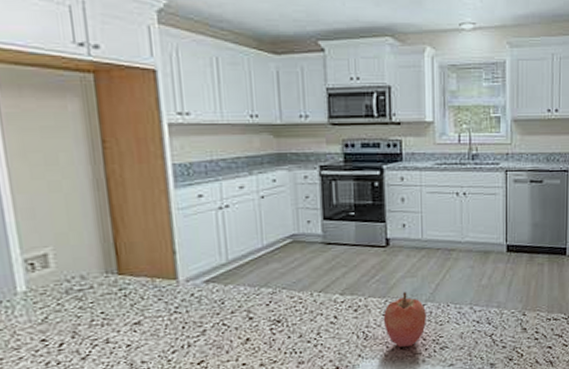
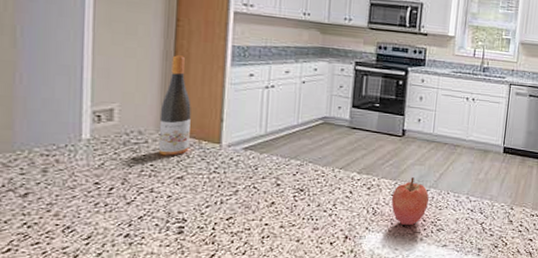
wine bottle: none [100,183,142,301] -> present [158,55,191,156]

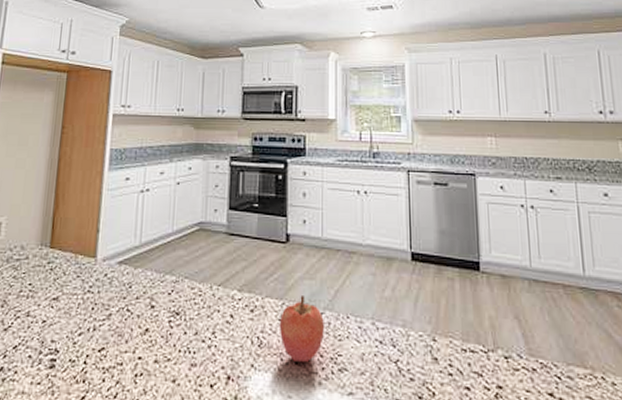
wine bottle: present [158,55,191,156] -> none [37,163,70,273]

